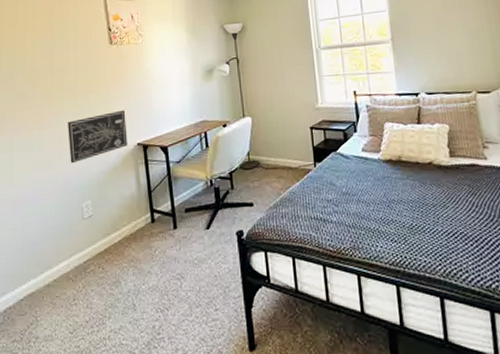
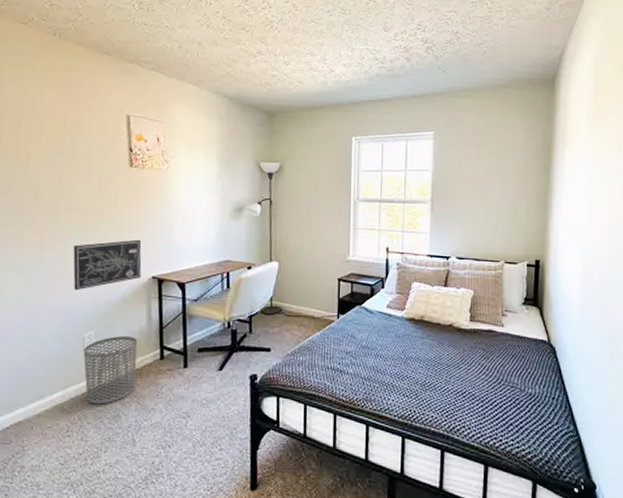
waste bin: none [82,202,131,271] -> present [83,336,138,404]

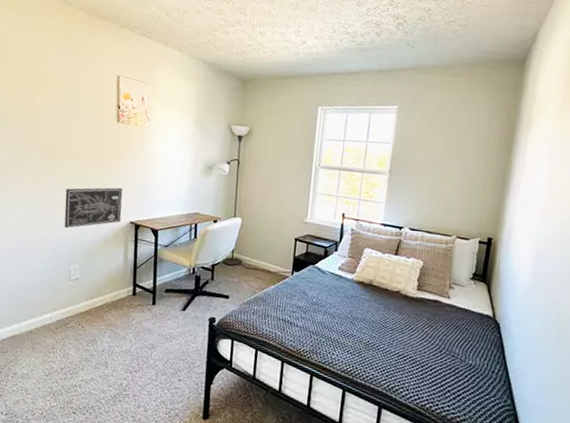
waste bin: present [83,336,138,404] -> none [69,271,115,329]

